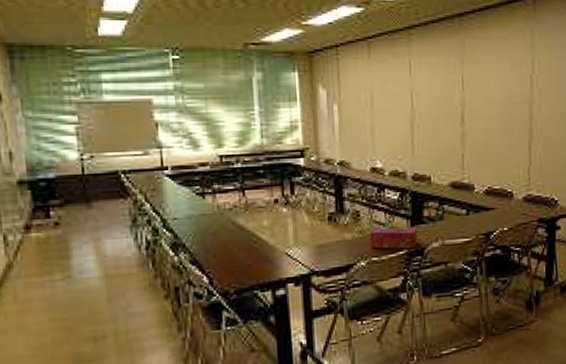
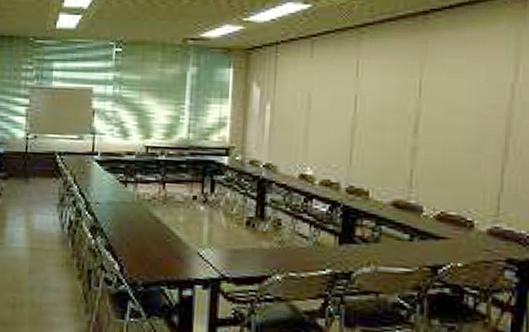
tissue box: present [370,227,417,249] -> none [289,240,345,270]

